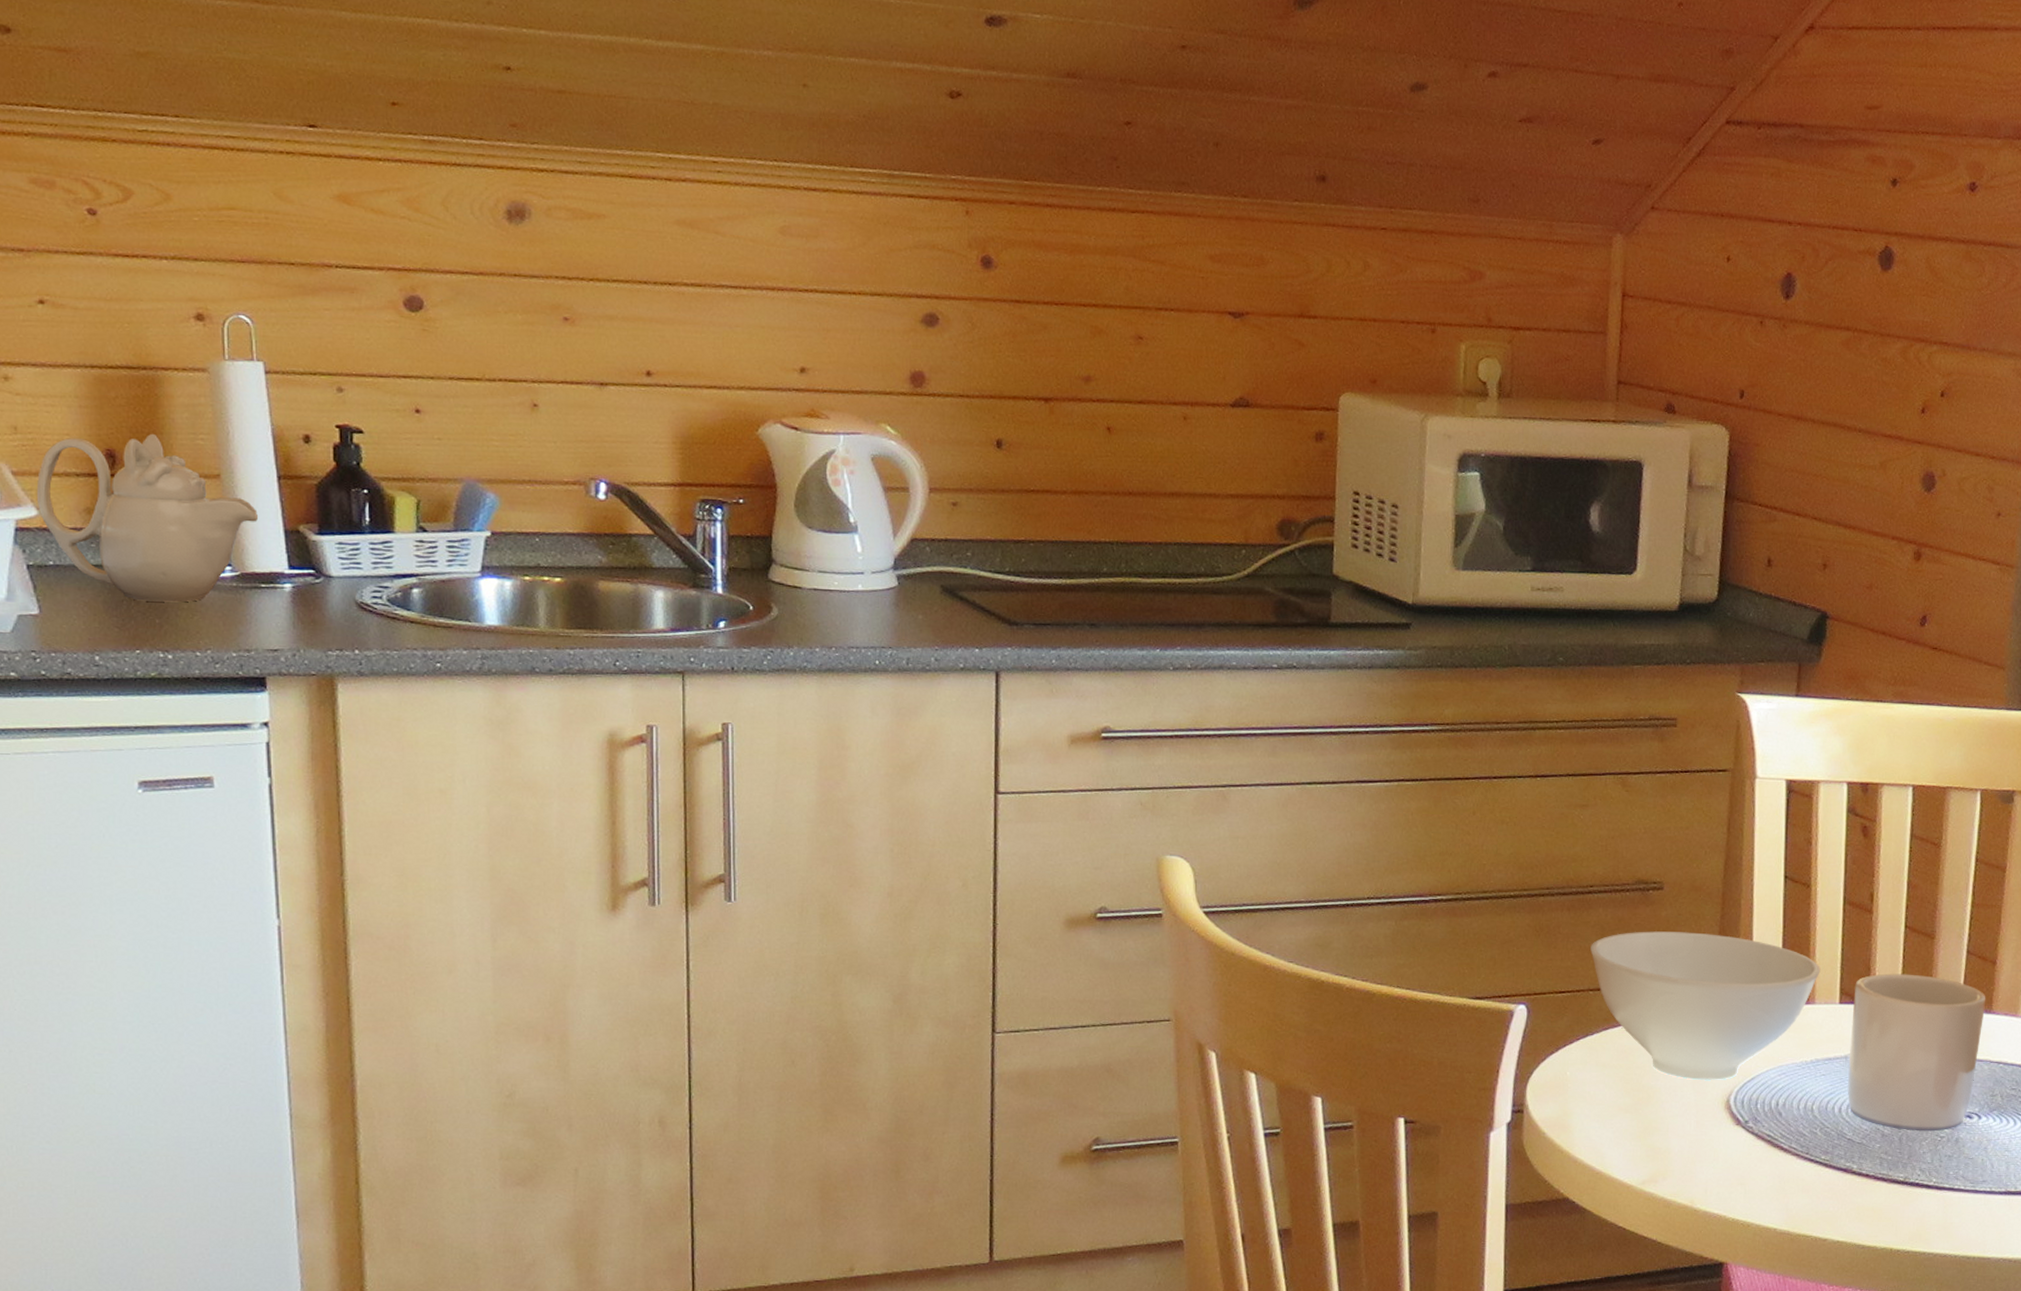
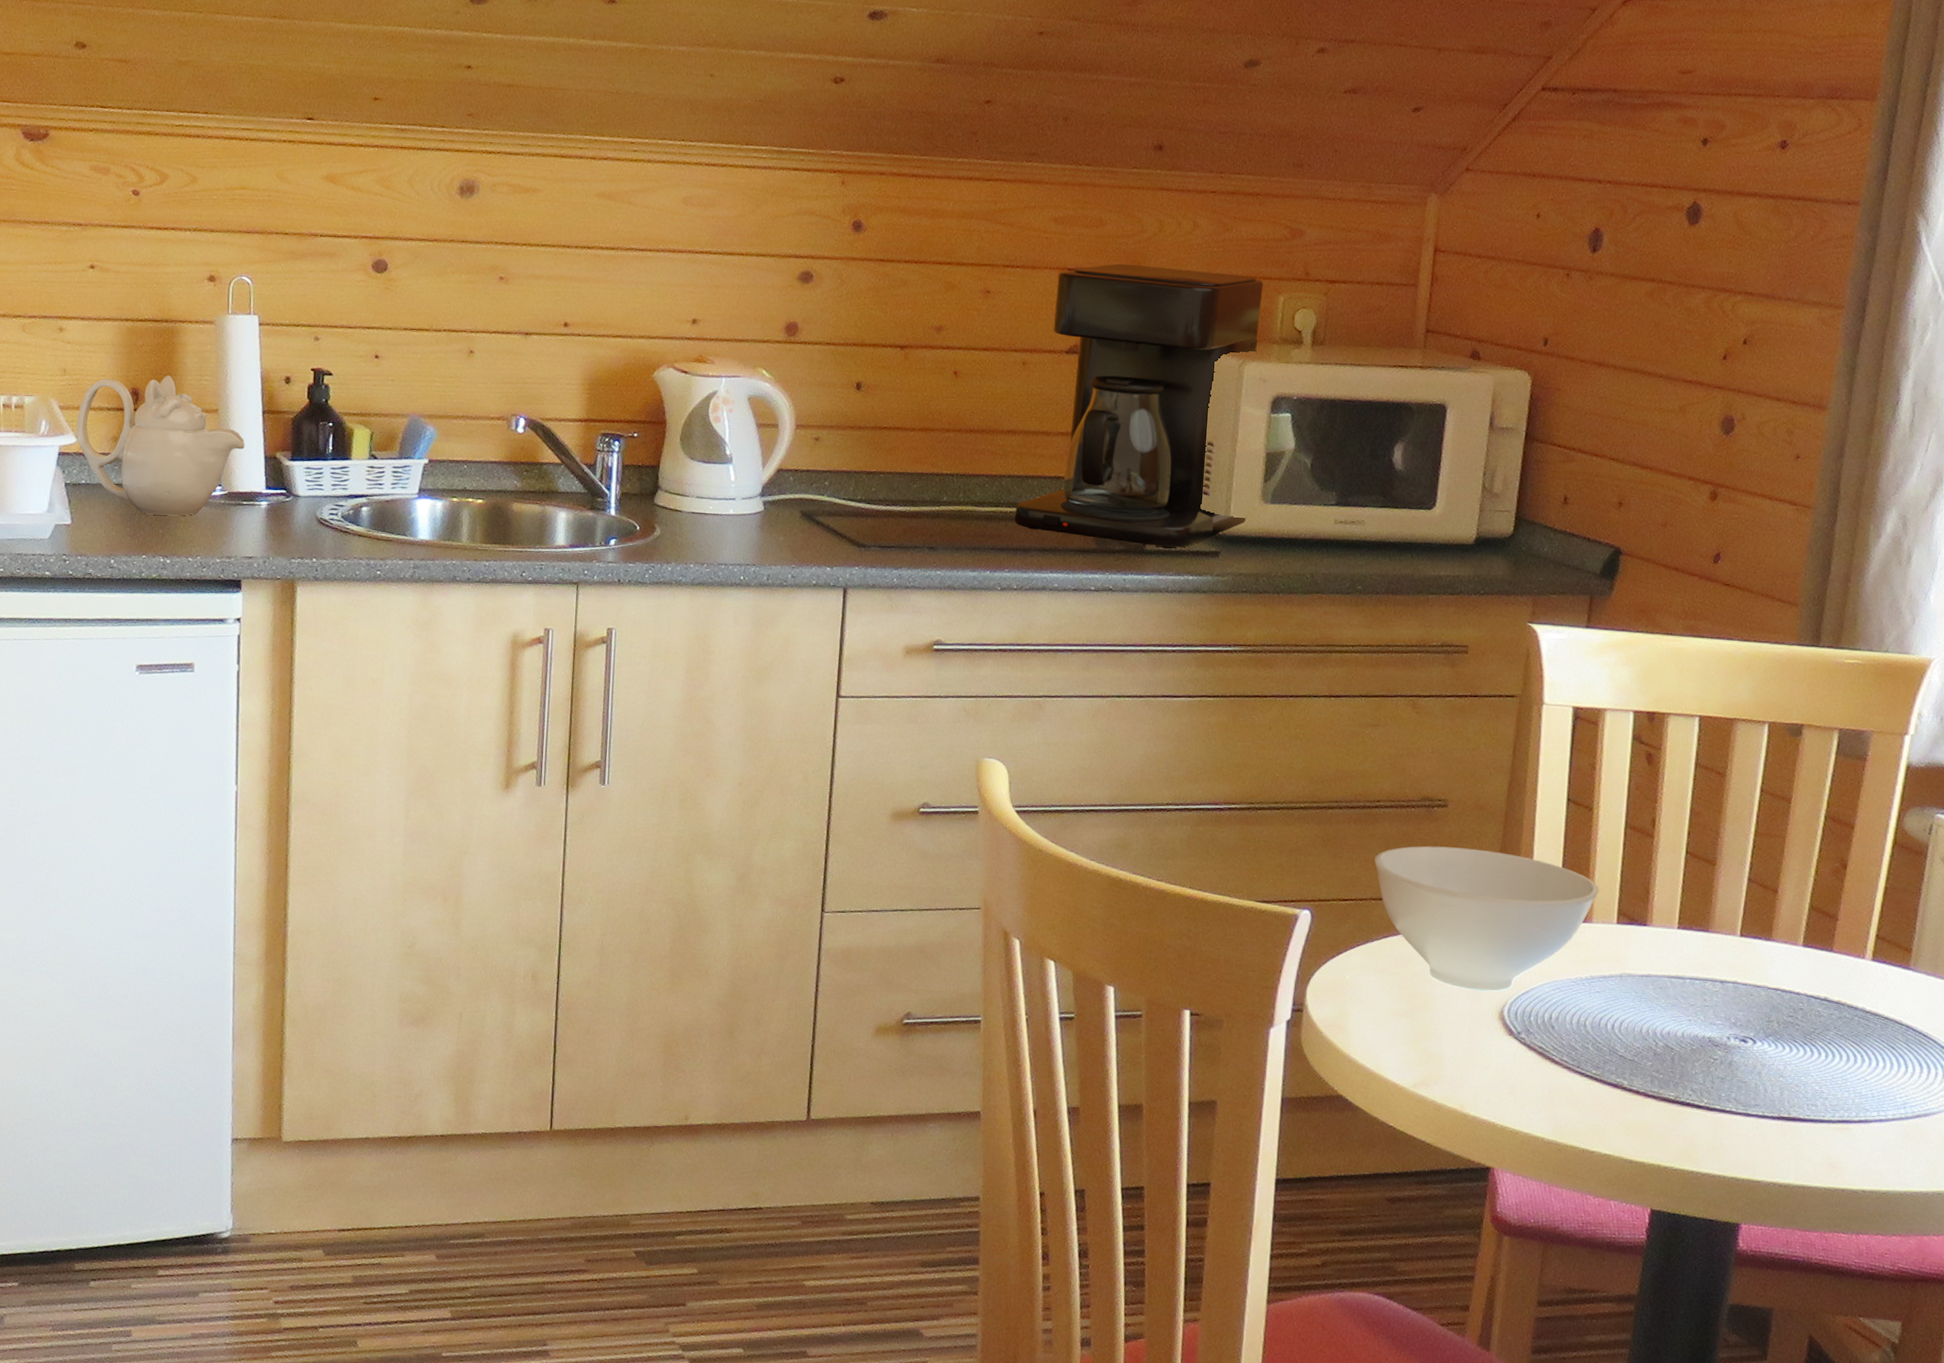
coffee maker: none [1185,307,1443,620] -> present [1015,263,1263,548]
mug: present [1848,973,1986,1132] -> none [1621,897,1766,1053]

